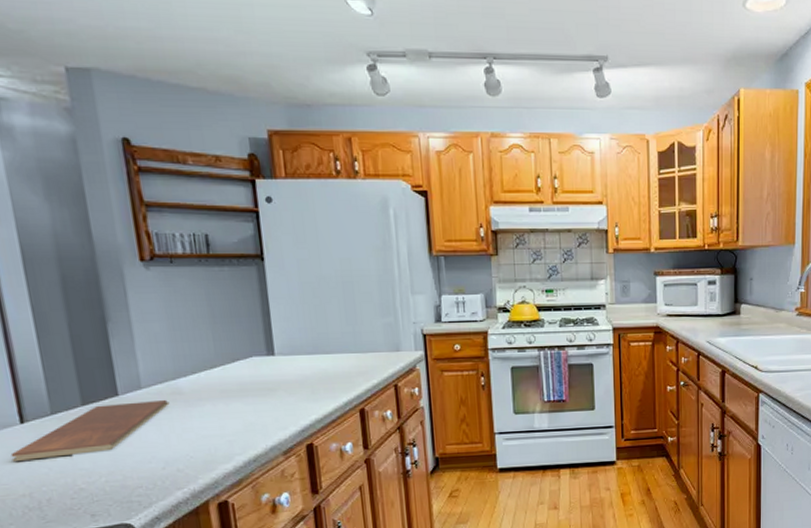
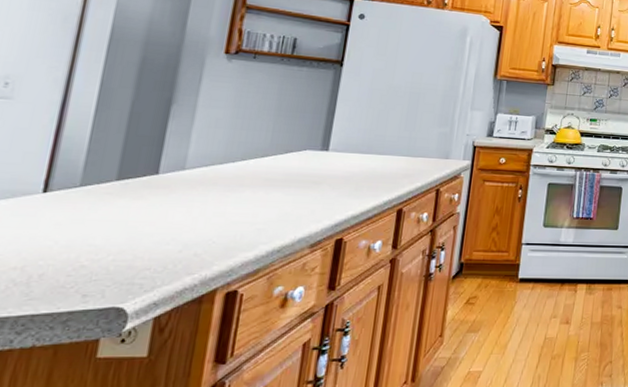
chopping board: present [10,399,170,462] -> none [17,182,209,232]

